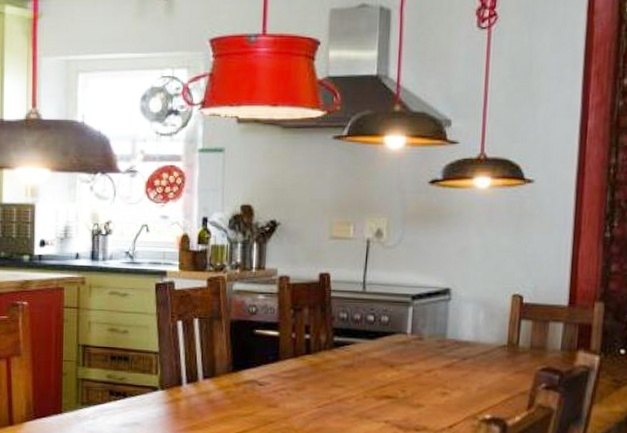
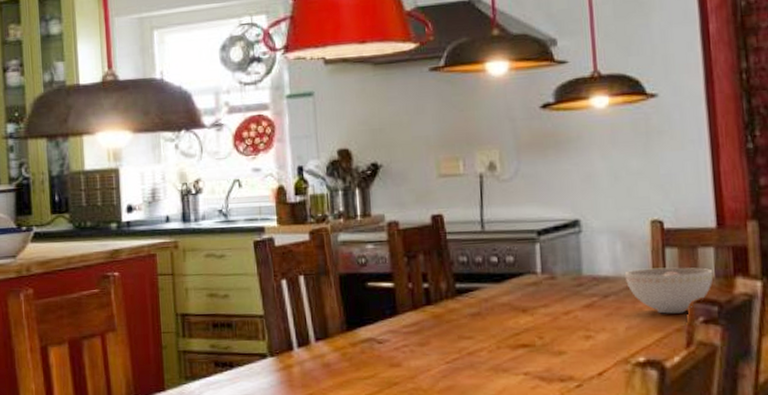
bowl: none [483,337,560,379] -> present [624,267,714,314]

